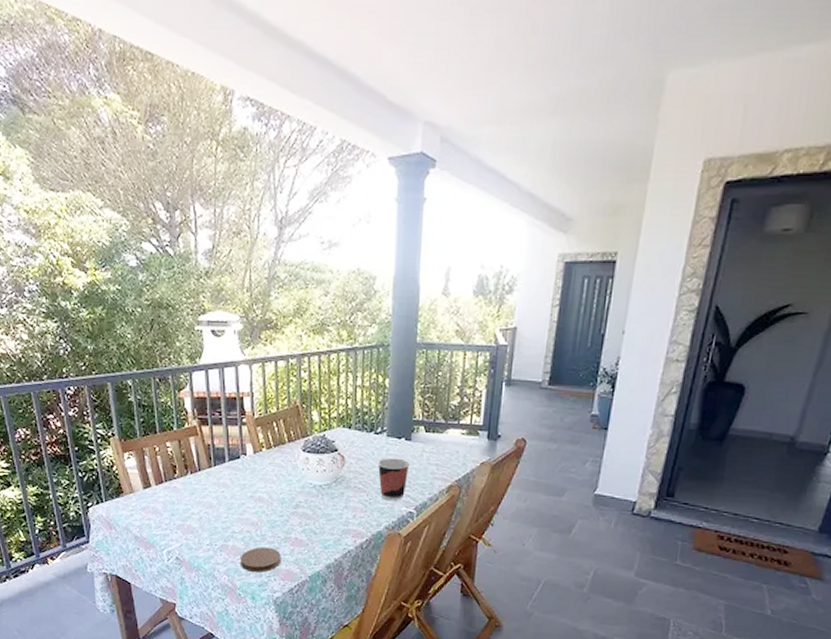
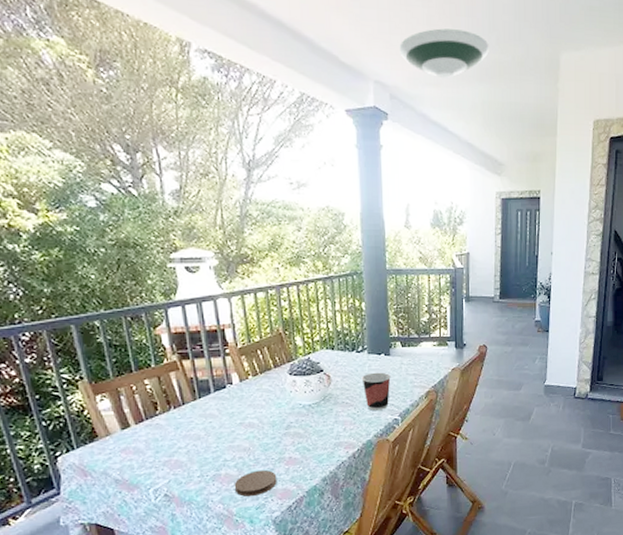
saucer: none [457,52,570,115] -> present [399,28,489,79]

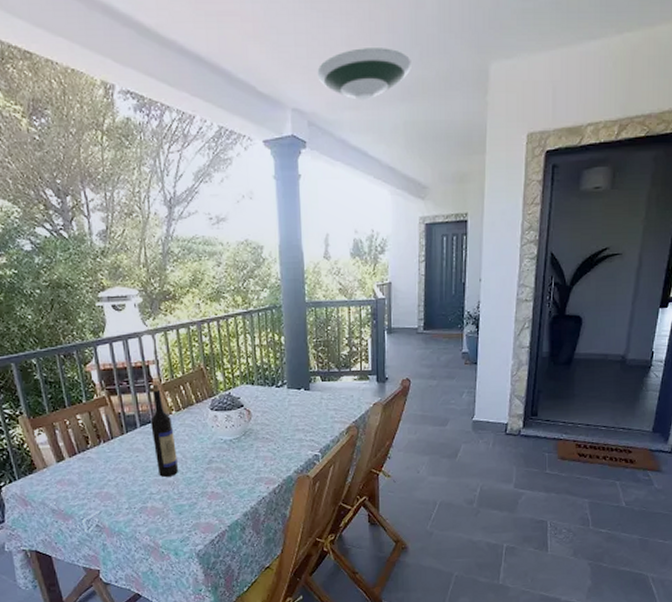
wine bottle: none [225,348,255,443] -> present [150,384,179,477]
coaster: present [234,469,277,497] -> none [159,503,200,529]
cup: present [361,372,391,411] -> none [281,407,311,446]

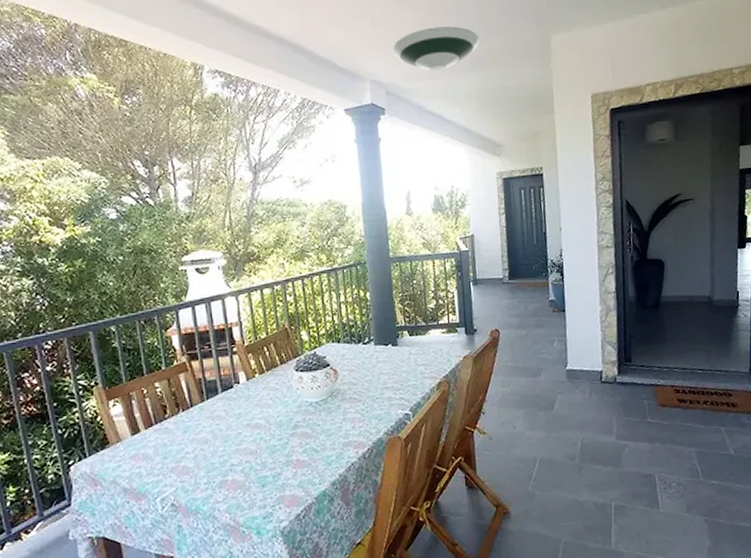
wine bottle: present [150,384,179,477] -> none [232,346,262,446]

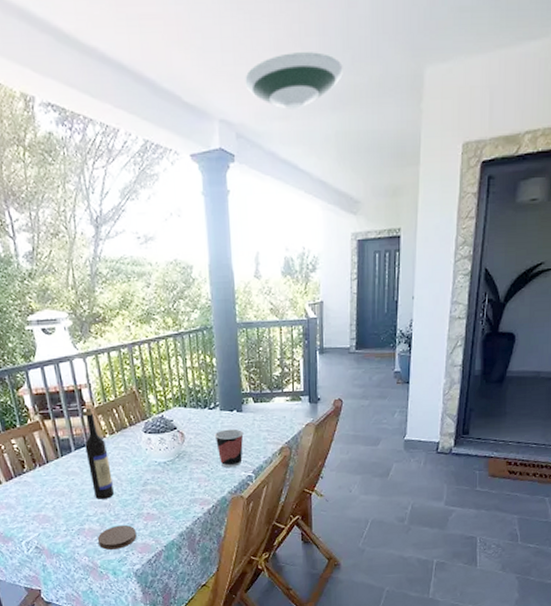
wine bottle: none [232,346,262,446] -> present [85,407,115,499]
coaster: none [241,474,285,505] -> present [97,524,137,550]
cup: none [369,363,400,406] -> present [214,428,244,468]

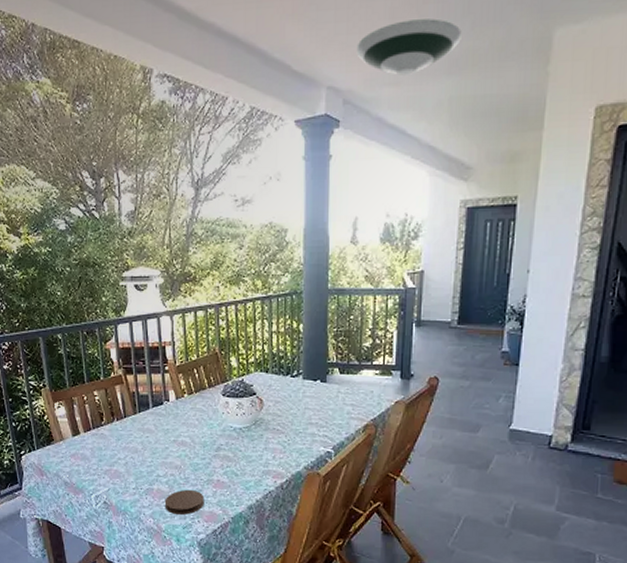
wine bottle: present [85,407,115,499] -> none [163,365,187,460]
cup: present [214,428,244,468] -> none [294,399,326,441]

